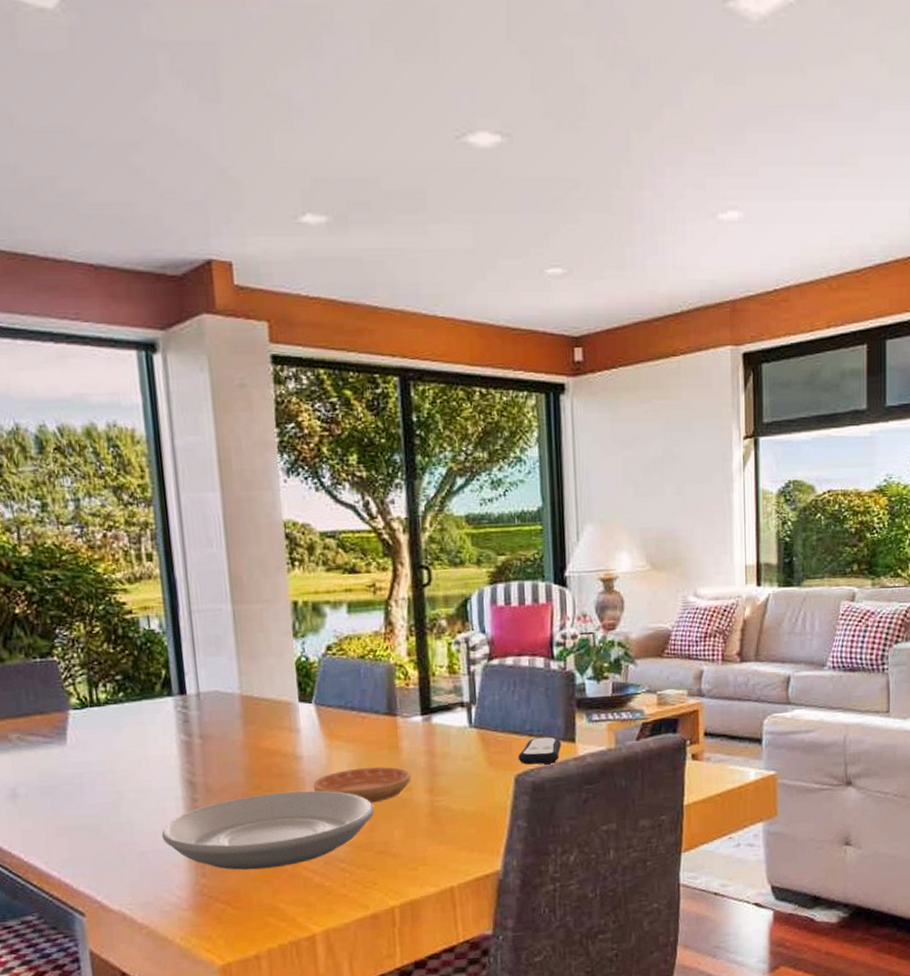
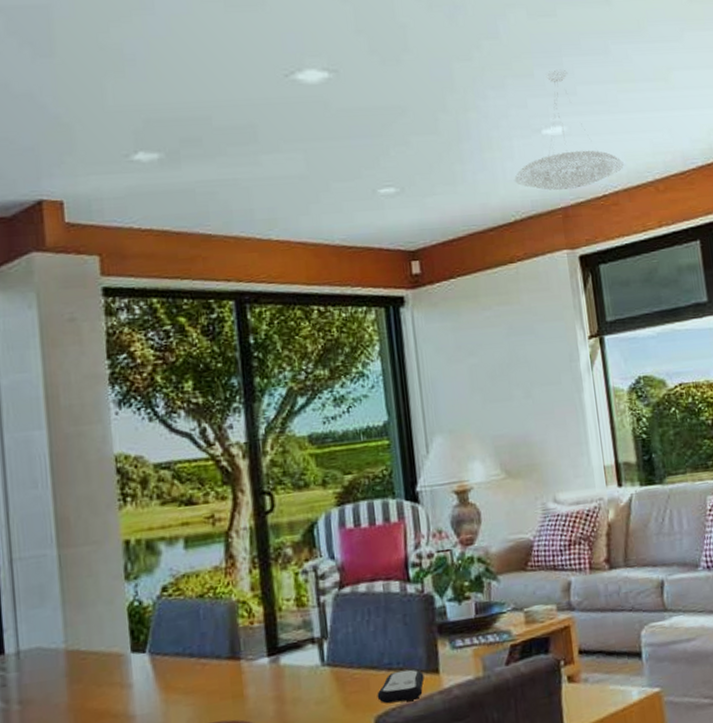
pendant lamp: none [685,148,799,282] -> present [514,70,624,191]

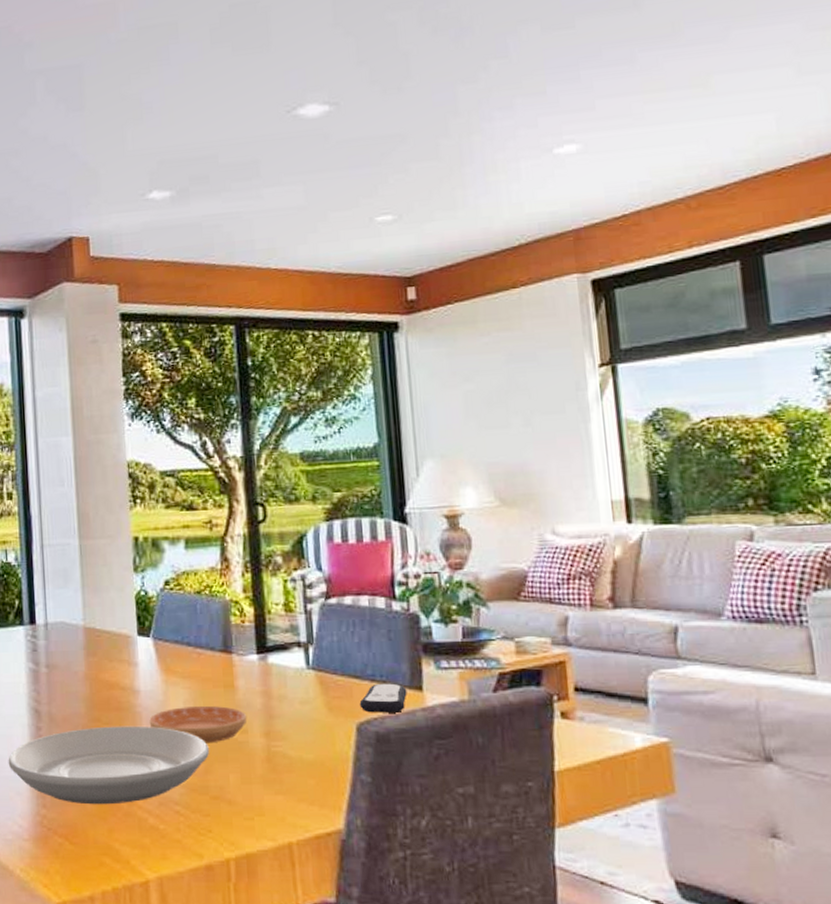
pendant lamp: present [514,70,624,191] -> none [520,84,649,212]

